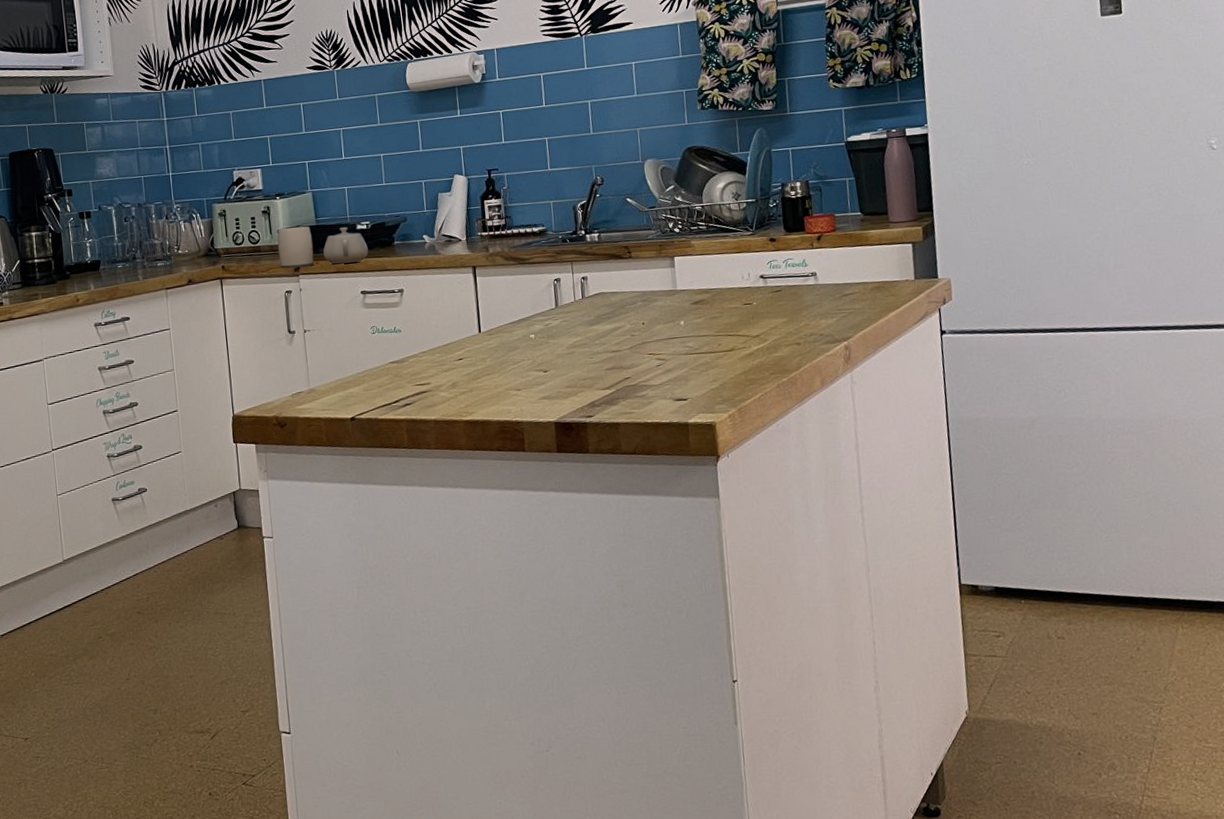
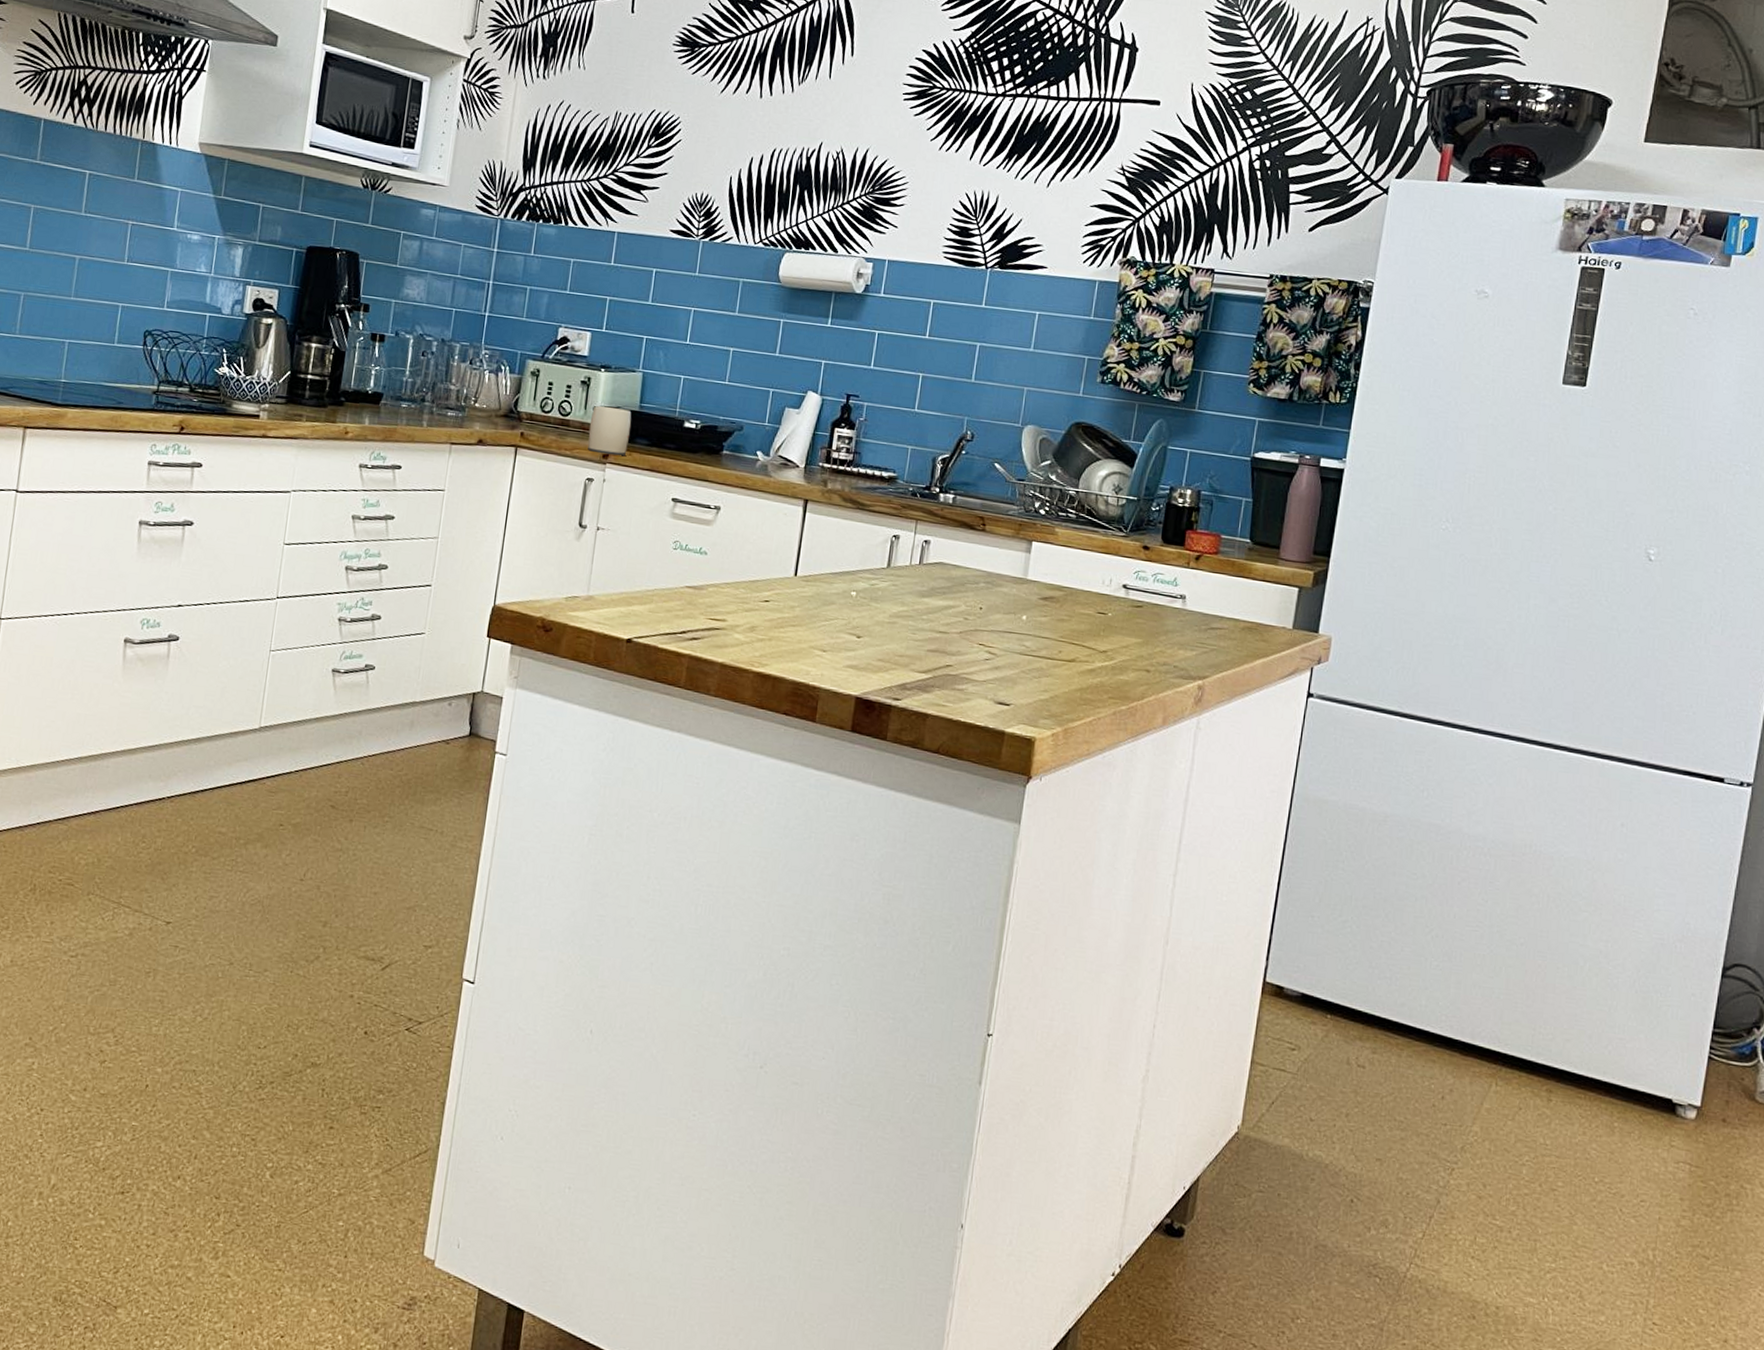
teapot: present [323,227,369,265] -> none [639,420,693,465]

